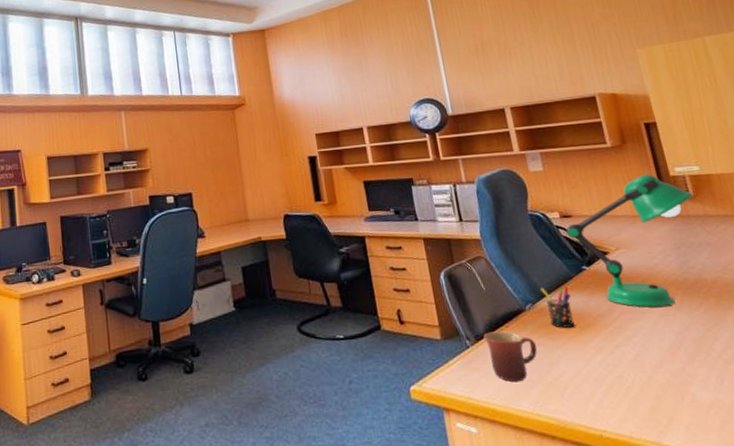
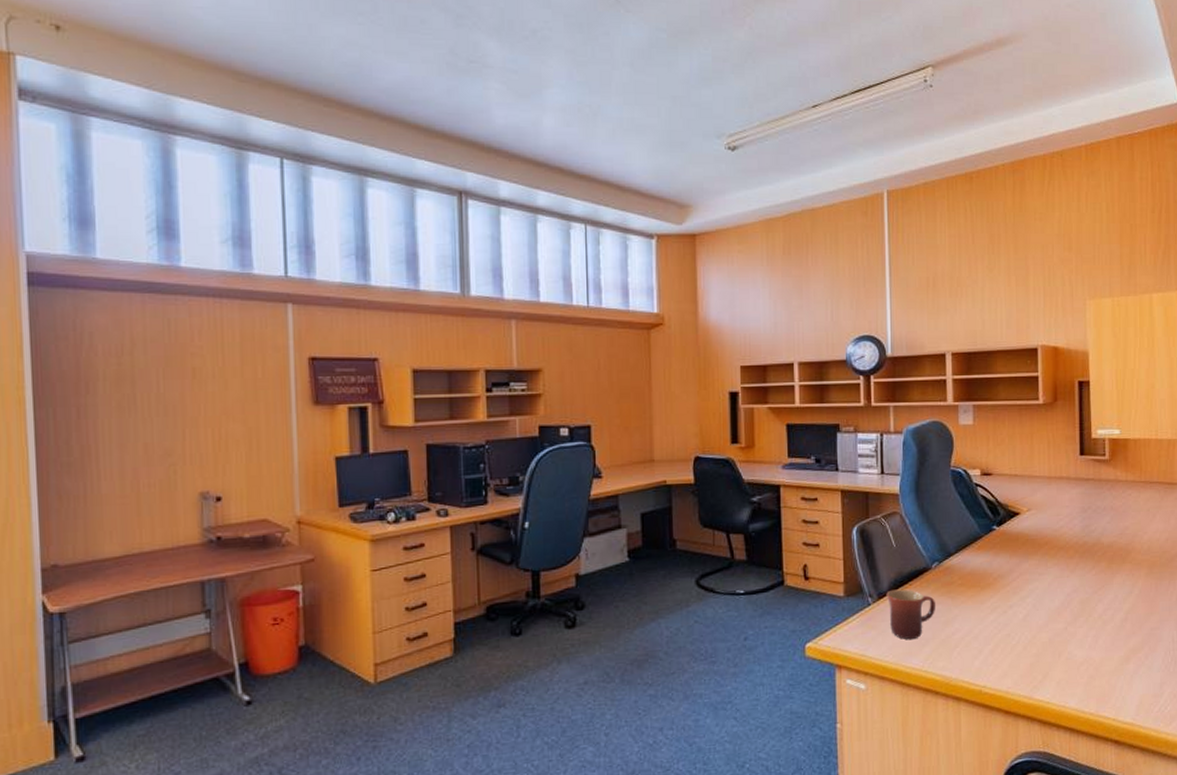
pen holder: present [540,286,575,328] -> none [949,546,976,587]
desk lamp: present [566,174,694,308] -> none [984,435,1109,570]

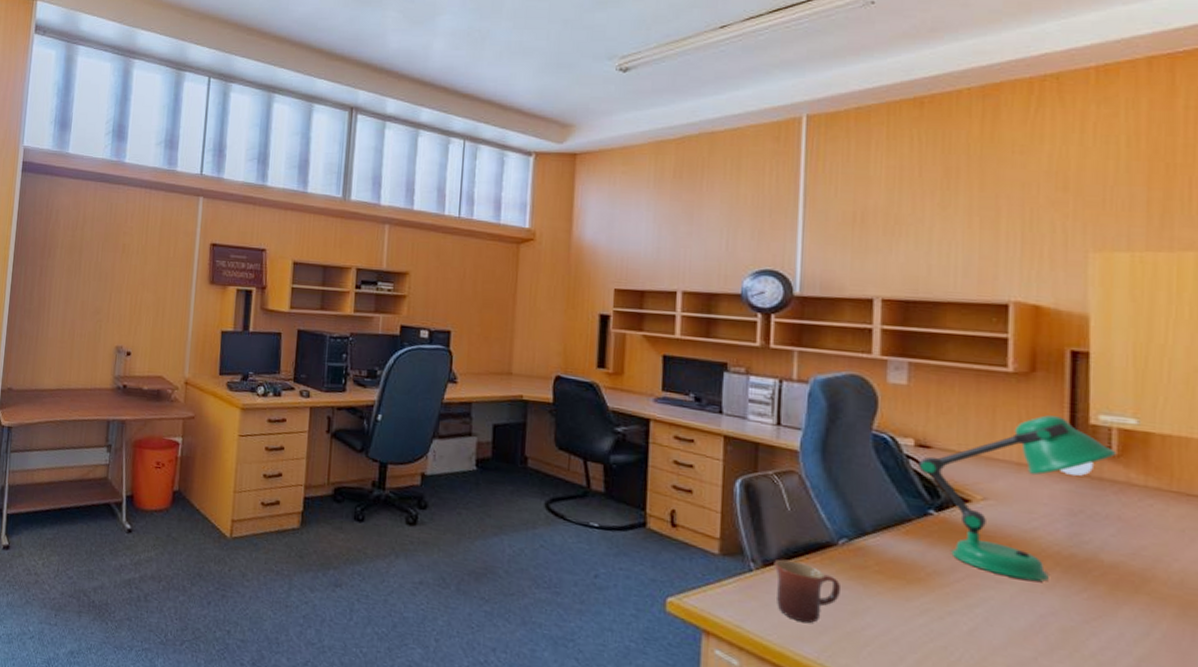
desk lamp: none [984,435,1109,570] -> present [918,415,1117,582]

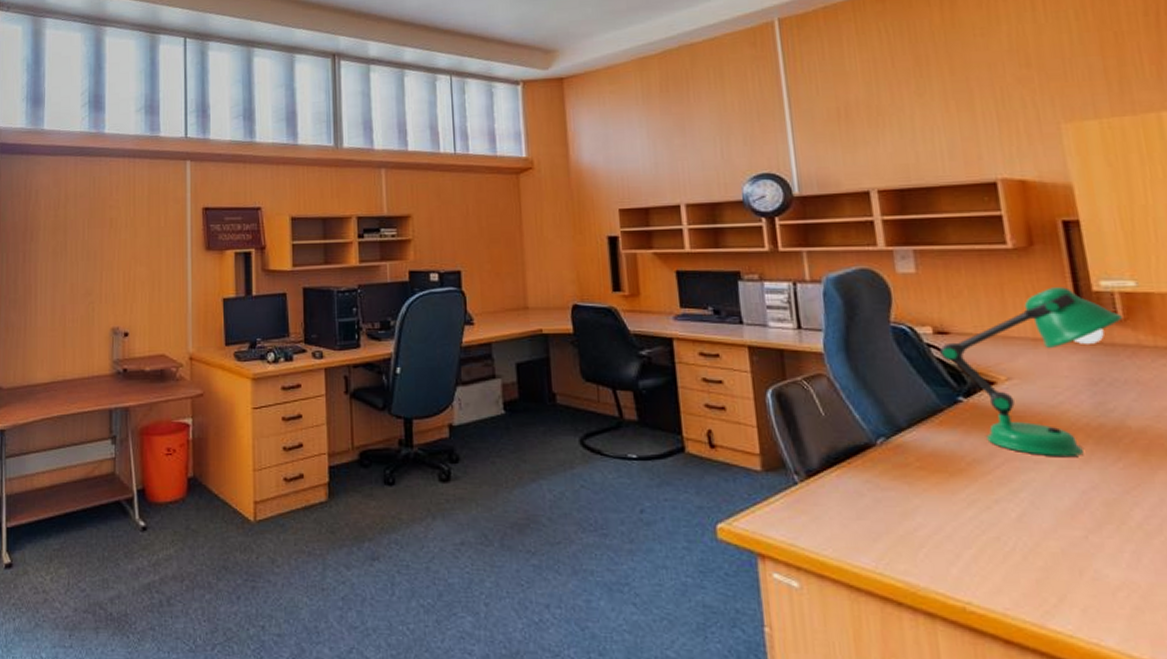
mug: present [774,559,842,624] -> none [817,467,888,532]

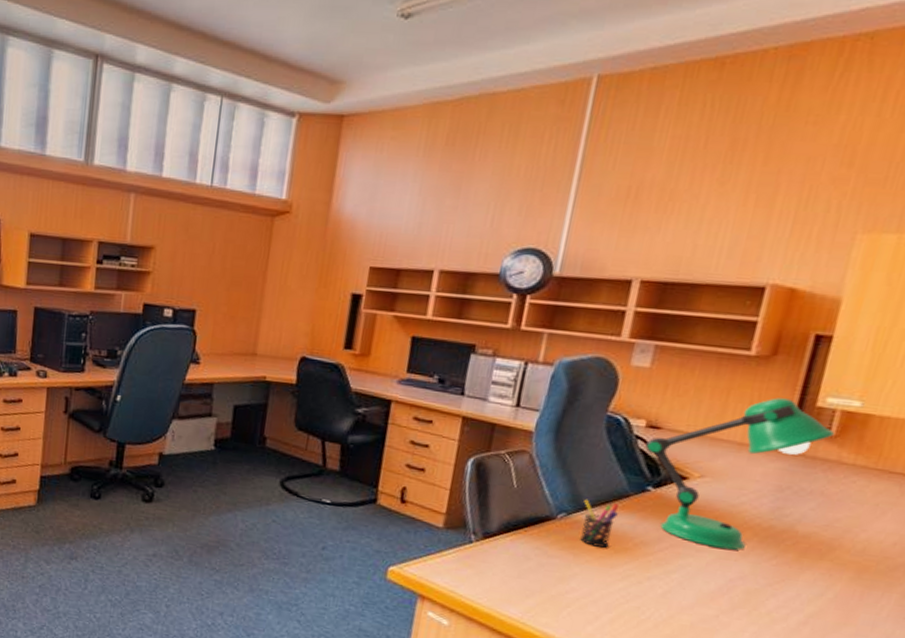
pen holder: none [898,419,941,472] -> present [580,499,620,548]

